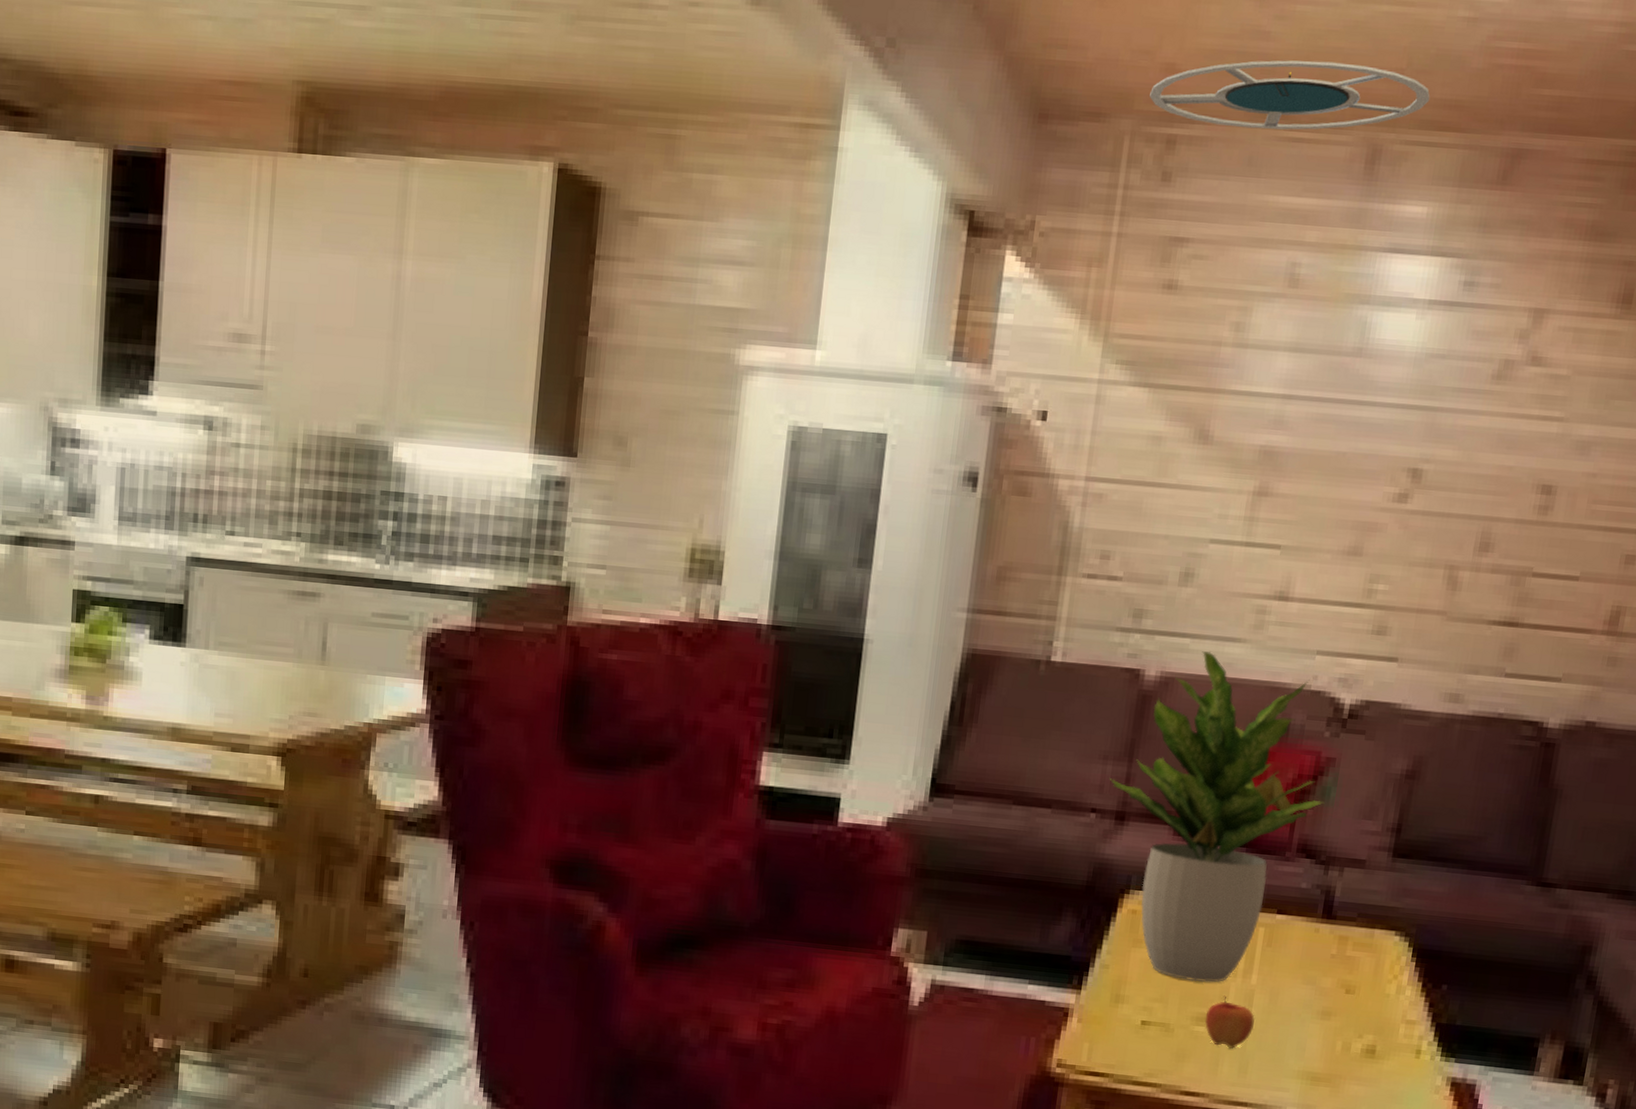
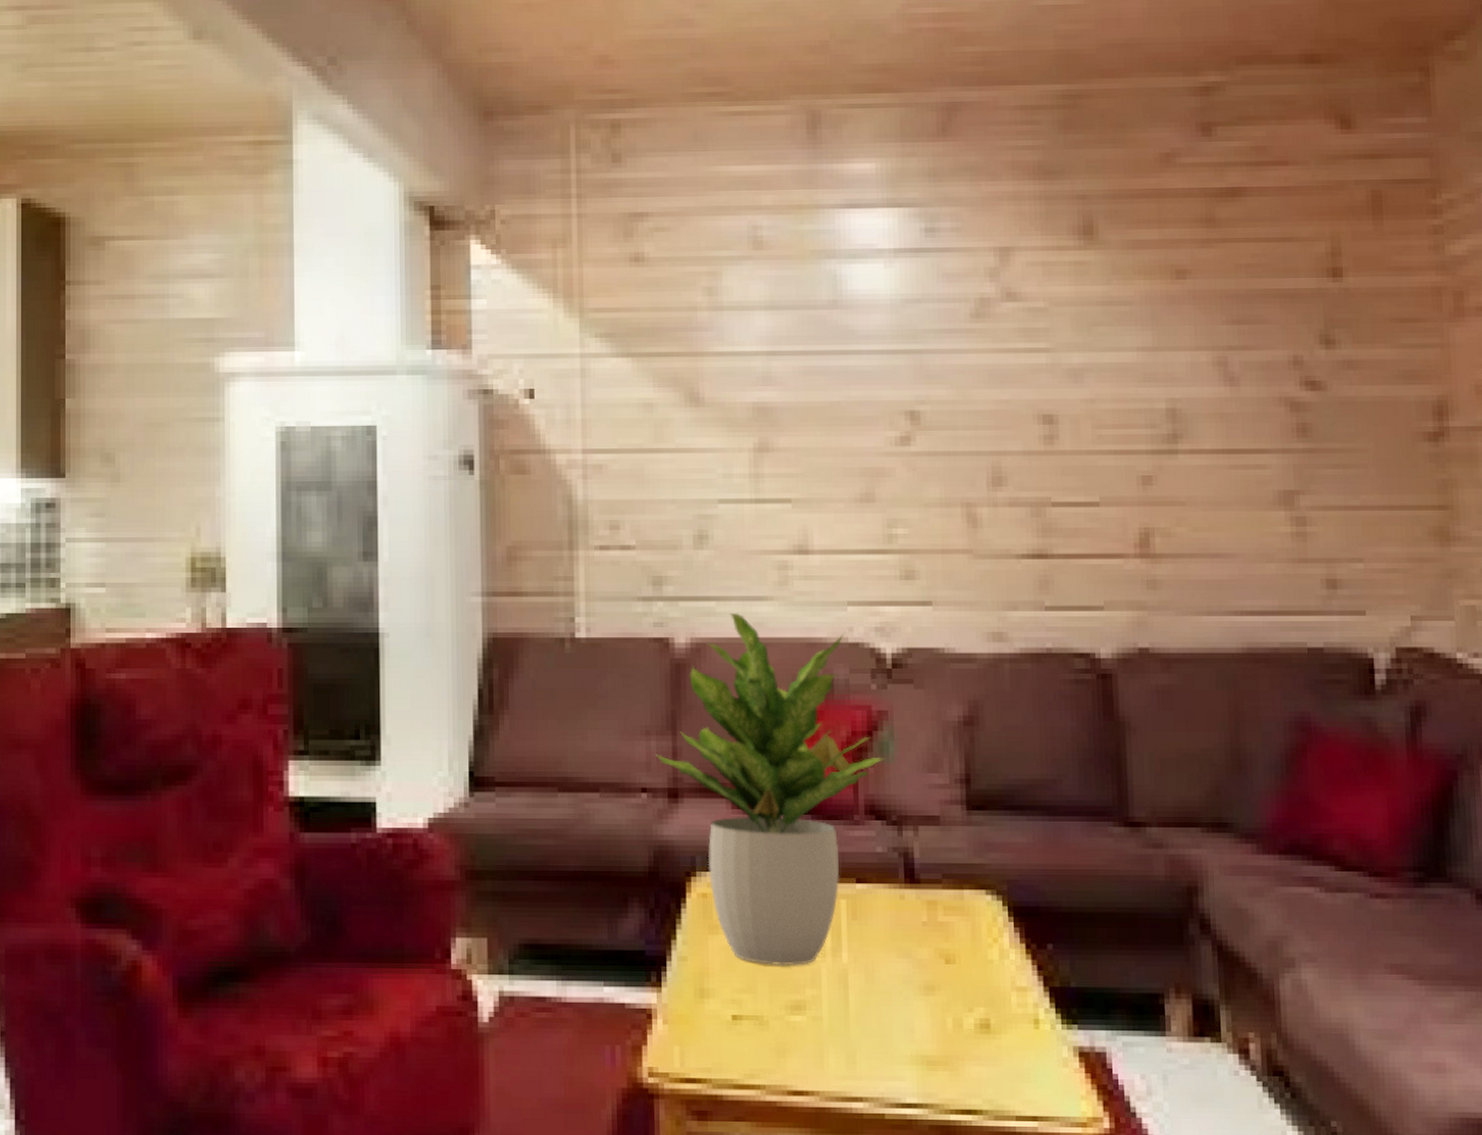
ceiling lamp: present [1150,60,1430,130] -> none [588,40,858,107]
apple: present [1205,995,1255,1049] -> none [800,978,855,1038]

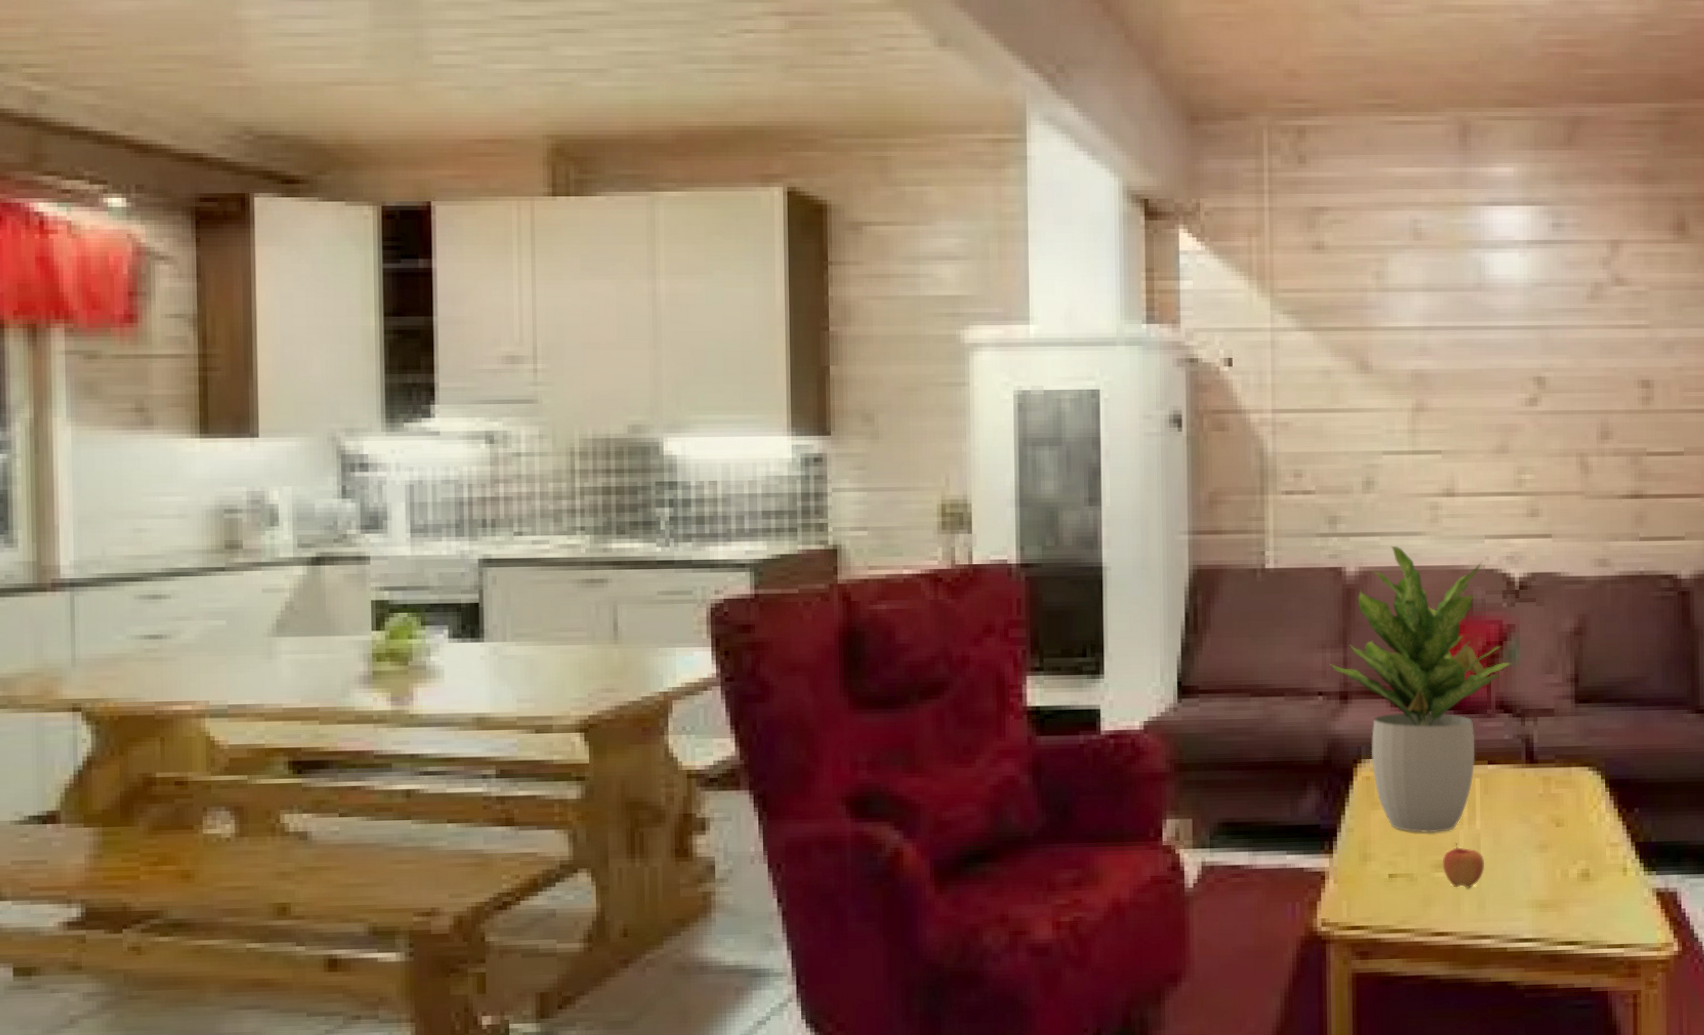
apple: none [800,978,855,1038] -> present [1442,842,1485,889]

